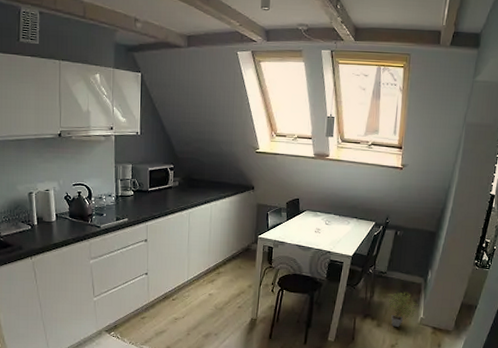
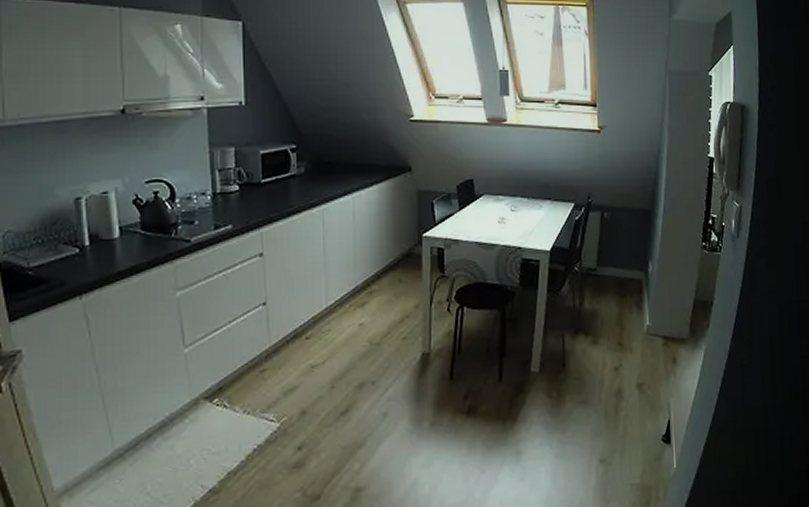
potted plant: present [387,292,418,327] -> none [601,292,642,342]

